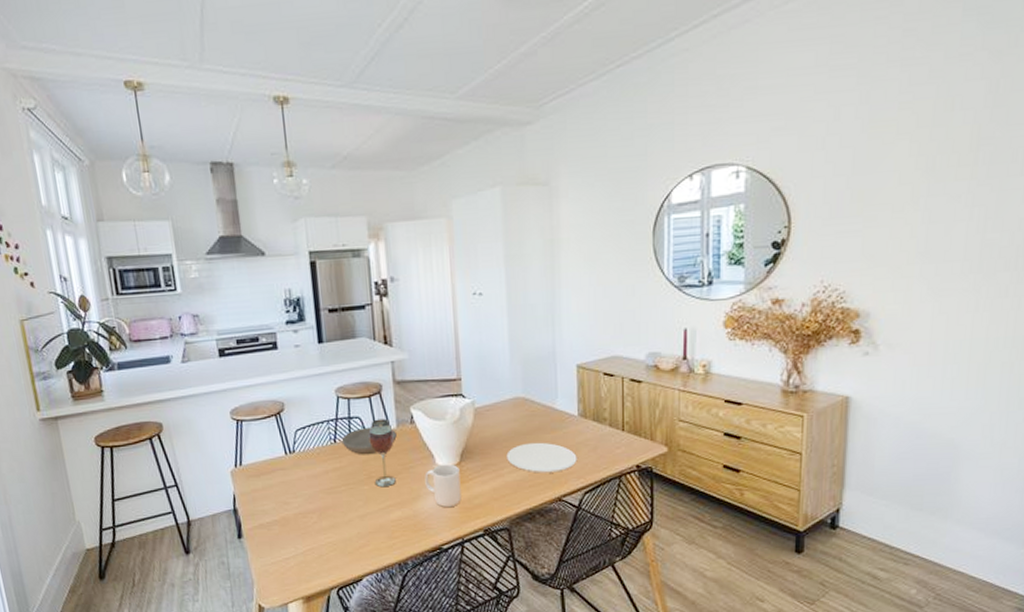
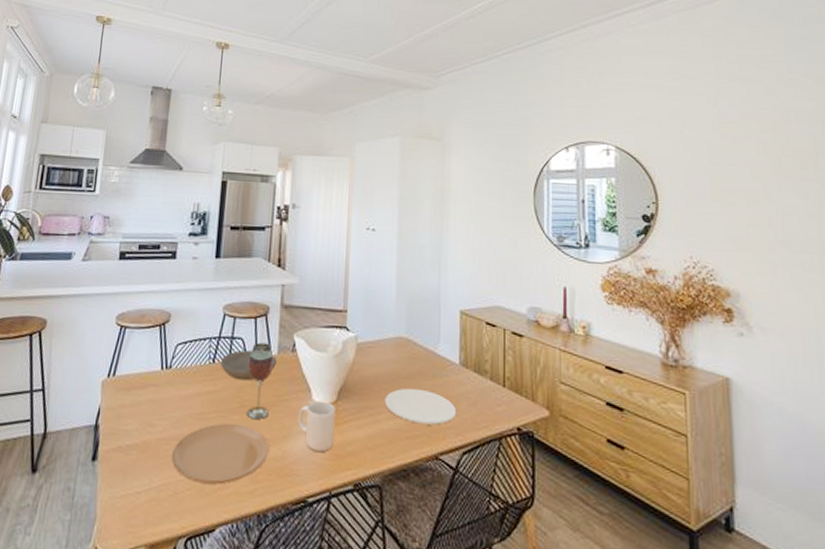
plate: none [310,492,402,545] -> present [171,423,270,485]

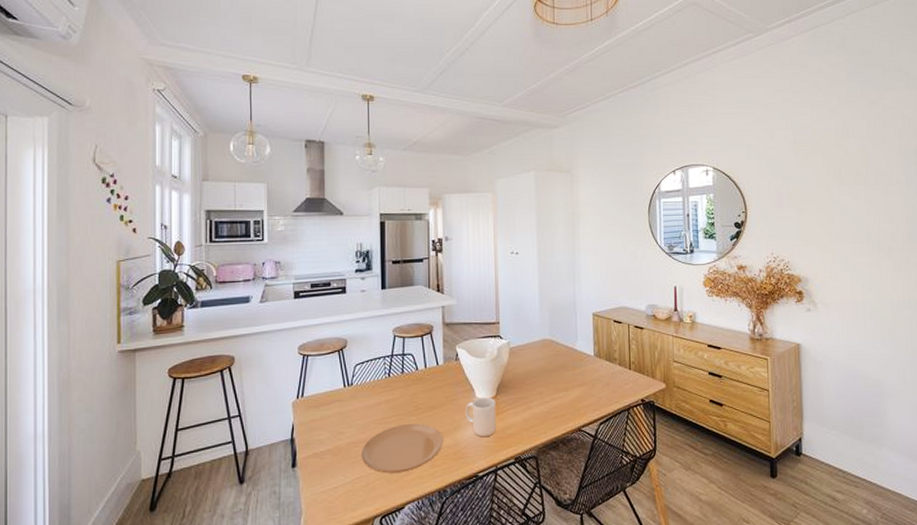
bowl: present [220,349,277,381] -> none [395,363,443,388]
wineglass: present [246,342,274,420] -> none [419,356,441,418]
plate: present [384,388,457,426] -> none [535,378,594,406]

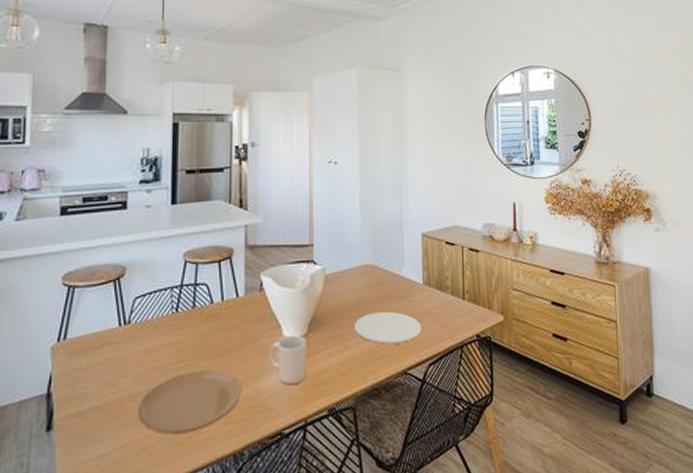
plate: none [535,378,594,406] -> present [354,311,422,345]

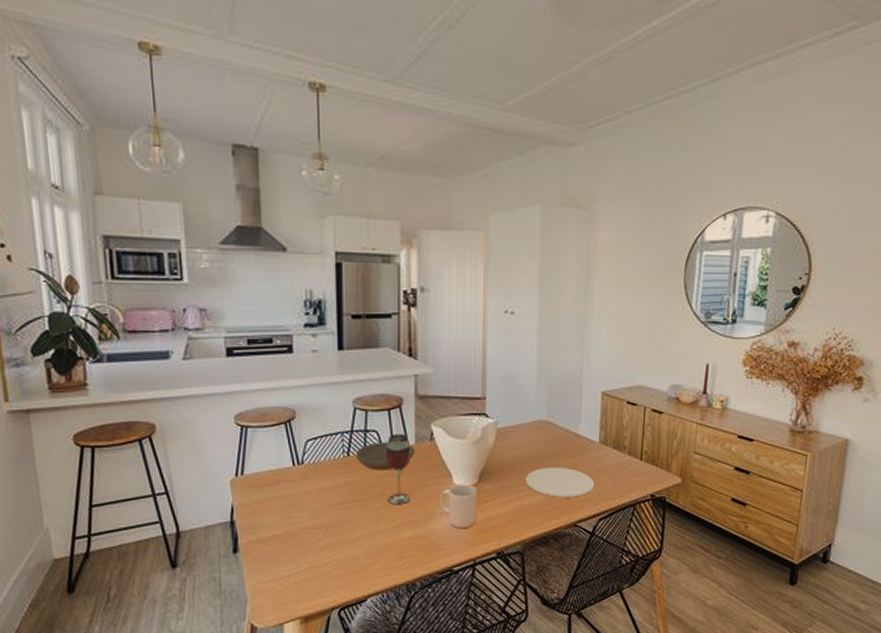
plate: present [136,369,242,434] -> none [314,510,413,563]
bowl: none [184,294,244,326] -> present [355,441,414,471]
wineglass: none [214,285,241,363] -> present [385,434,411,505]

